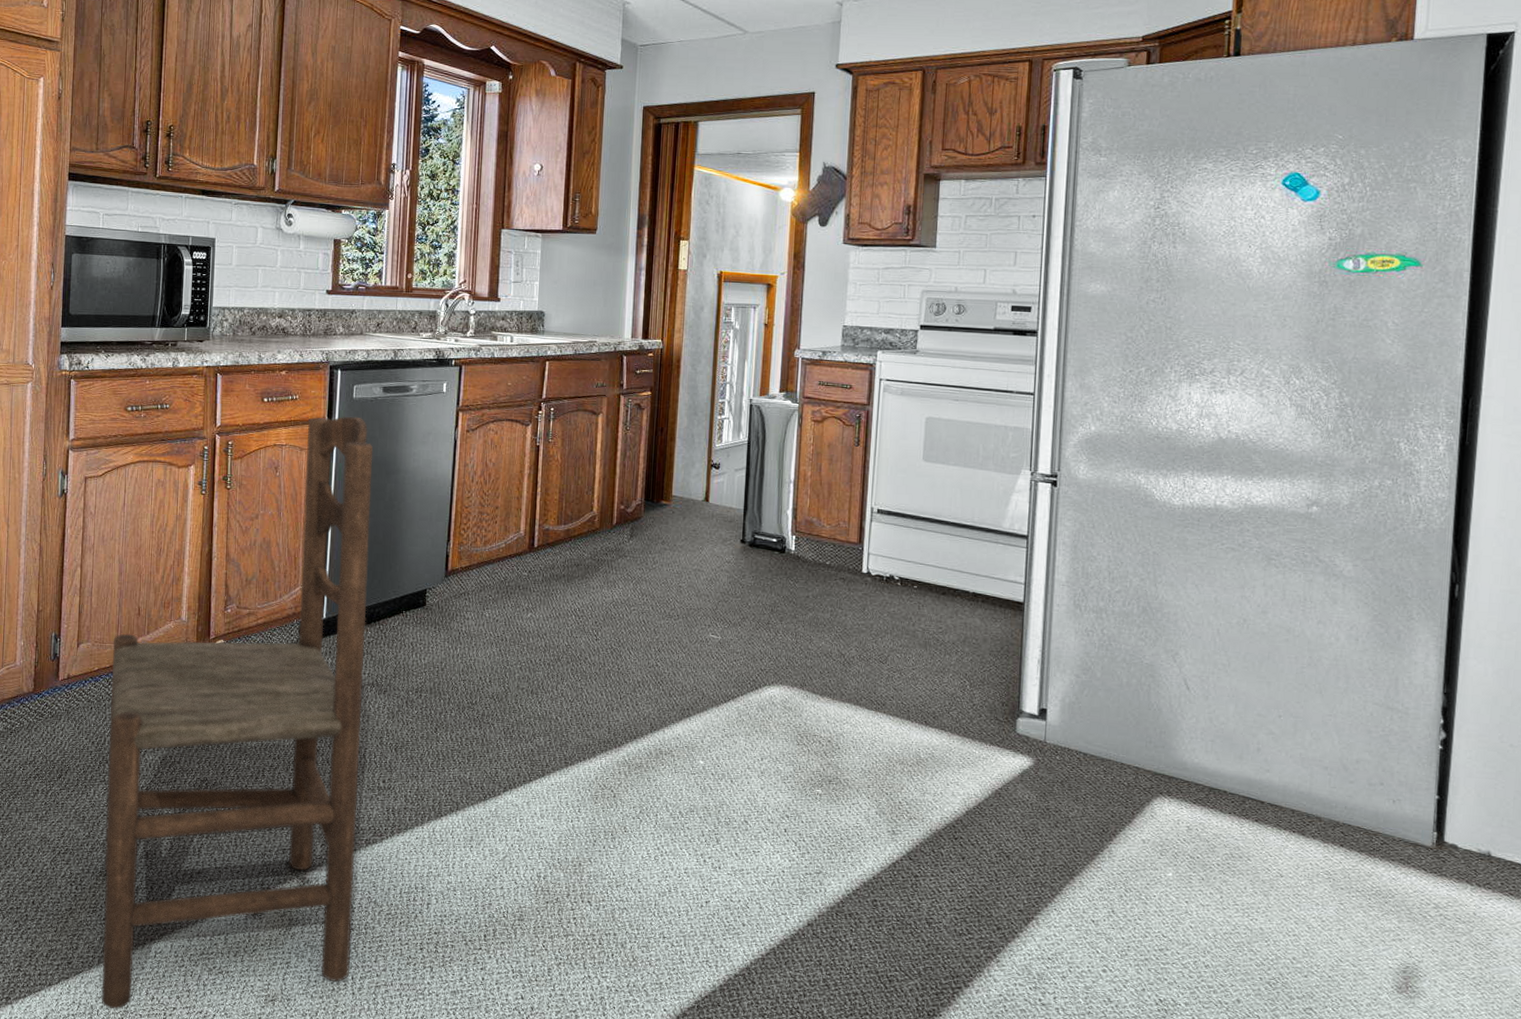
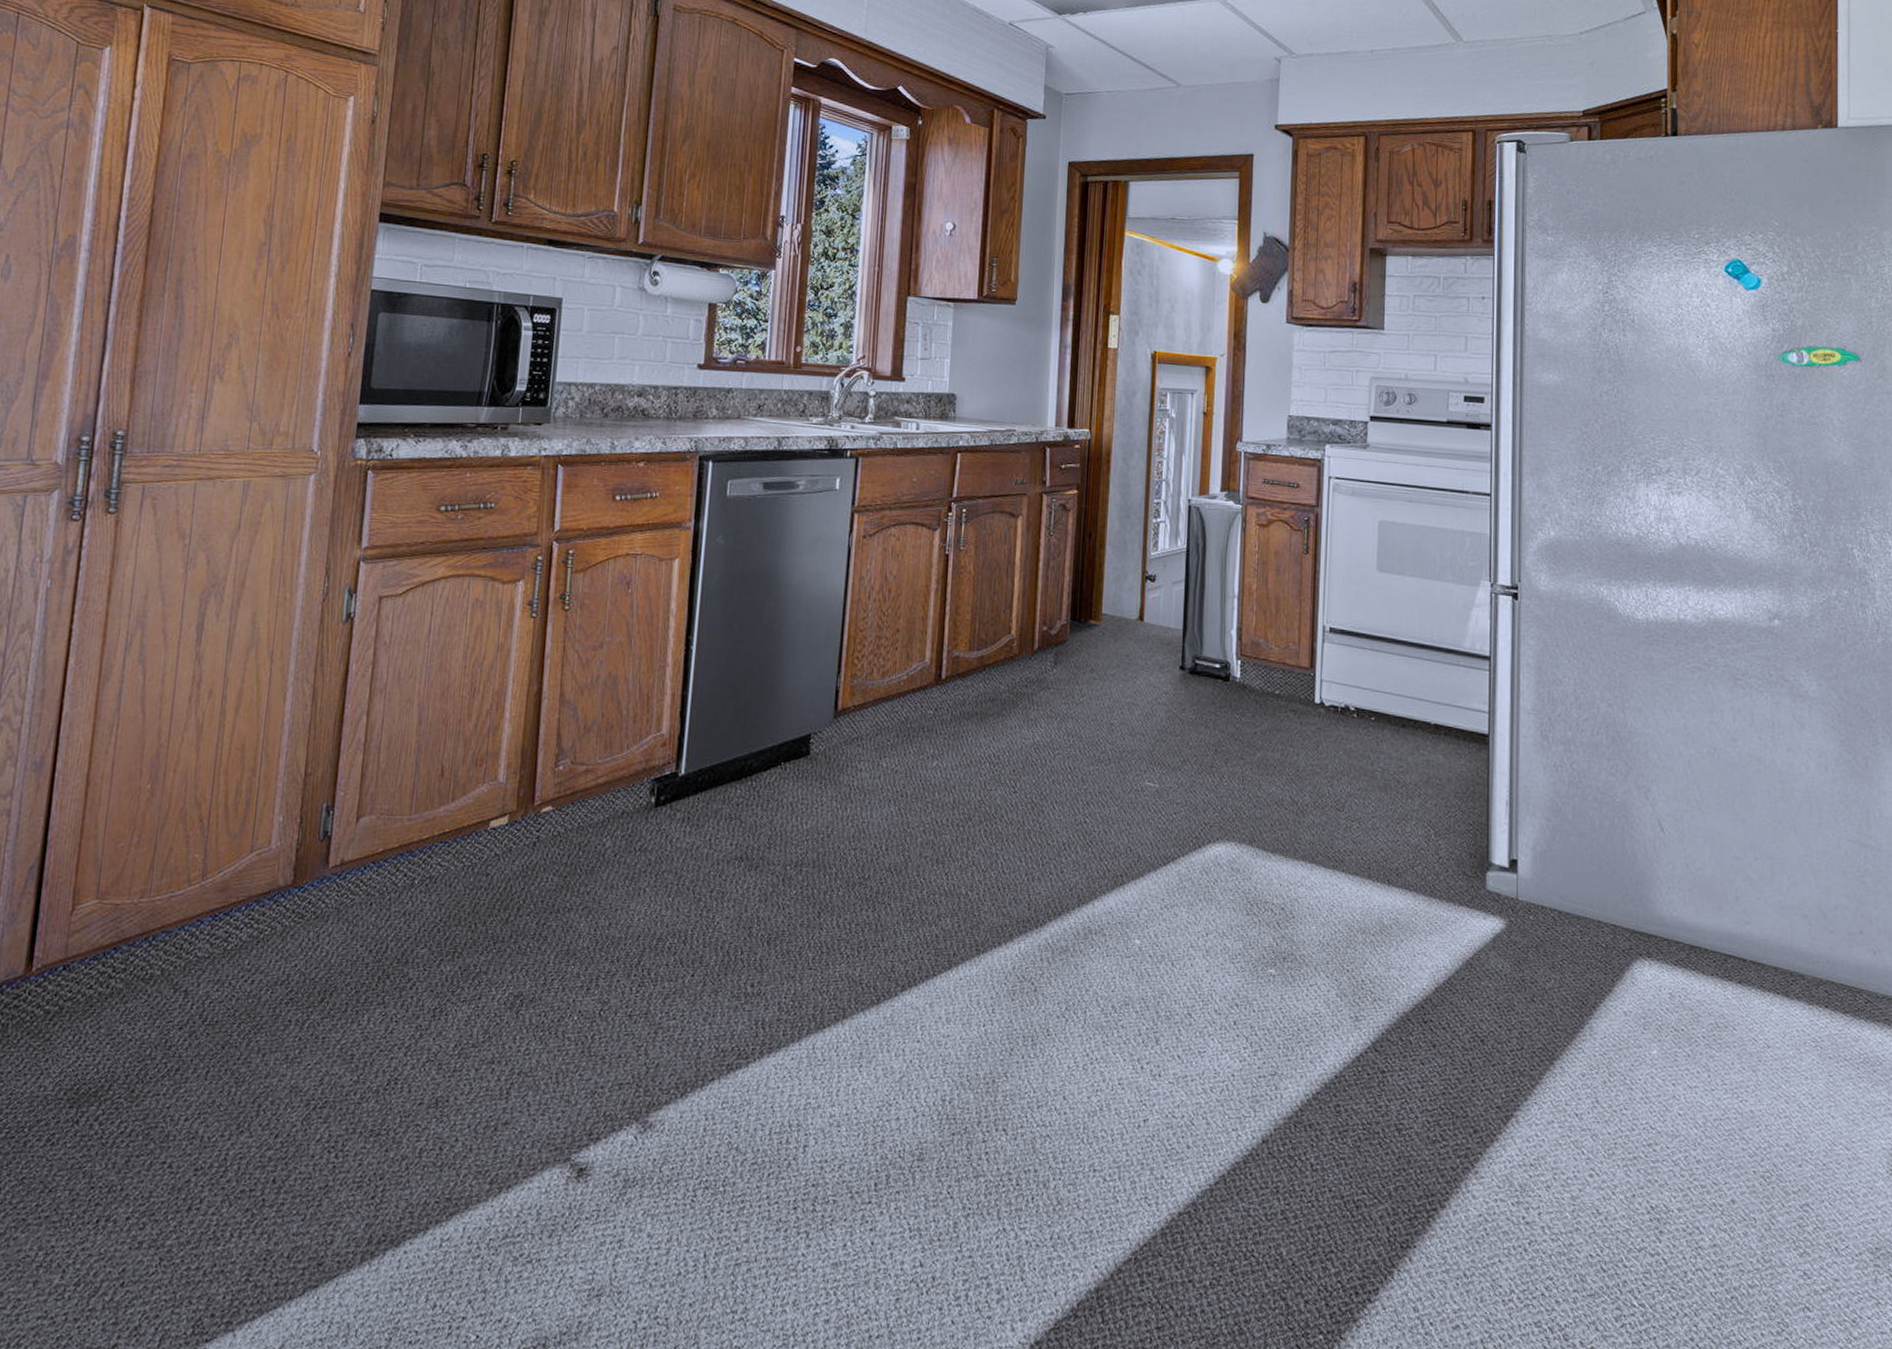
dining chair: present [101,416,374,1009] -> none [362,518,750,1327]

